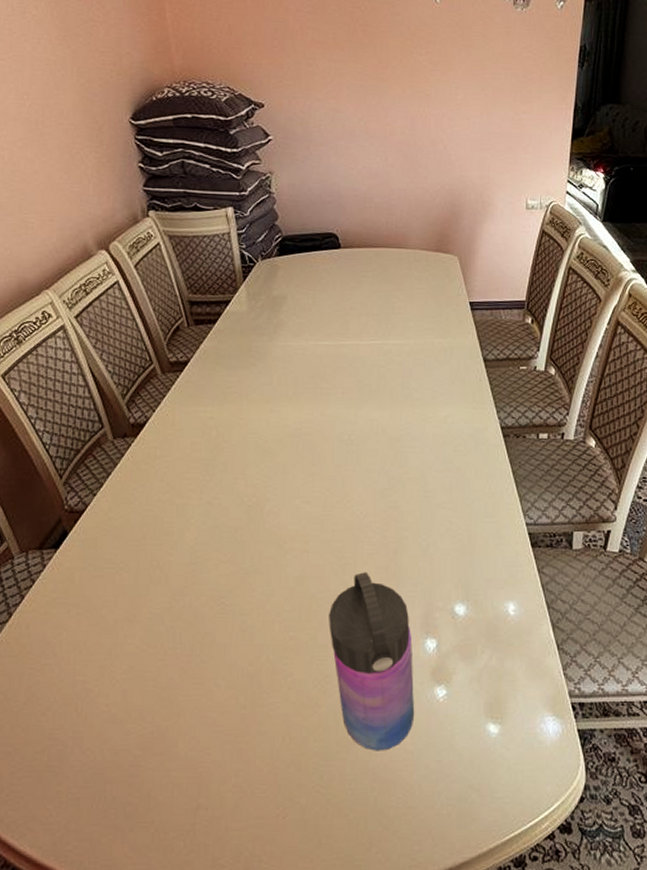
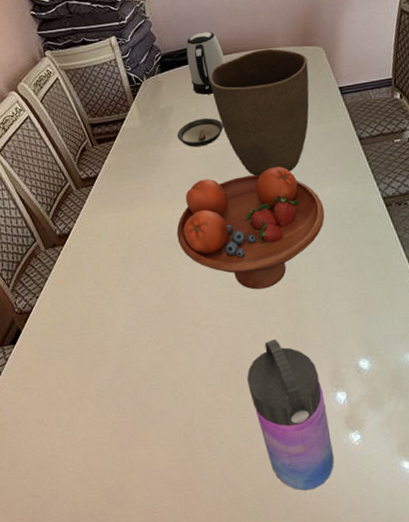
fruit bowl: none [271,378,438,513] -> present [176,166,325,290]
saucer: none [287,313,341,345] -> present [177,118,224,148]
kettle: none [310,219,352,288] -> present [186,31,225,95]
vase: none [331,248,440,386] -> present [208,48,310,176]

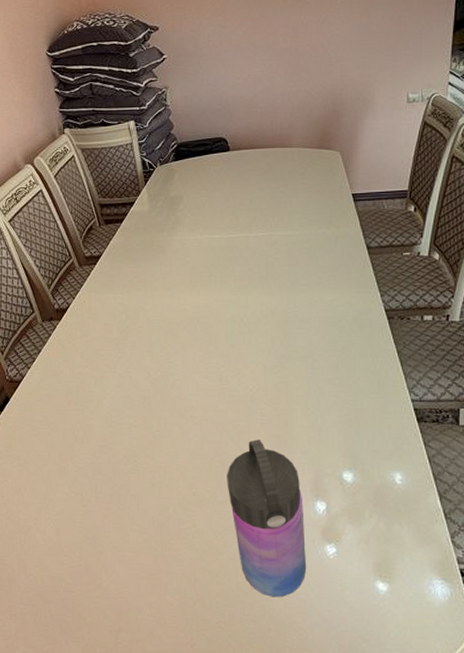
fruit bowl: present [176,166,325,290] -> none [173,267,324,388]
saucer: present [177,118,224,148] -> none [184,210,232,238]
kettle: present [186,31,225,95] -> none [202,125,240,187]
vase: present [208,48,310,176] -> none [221,148,323,274]

